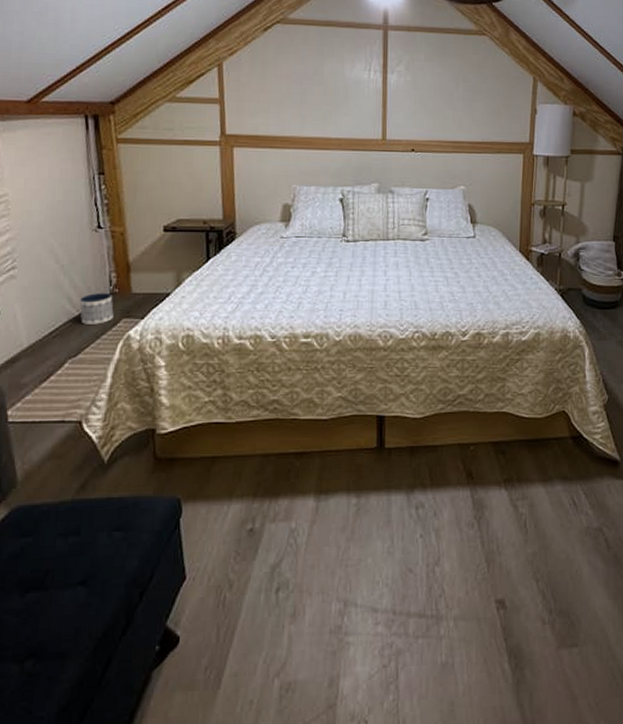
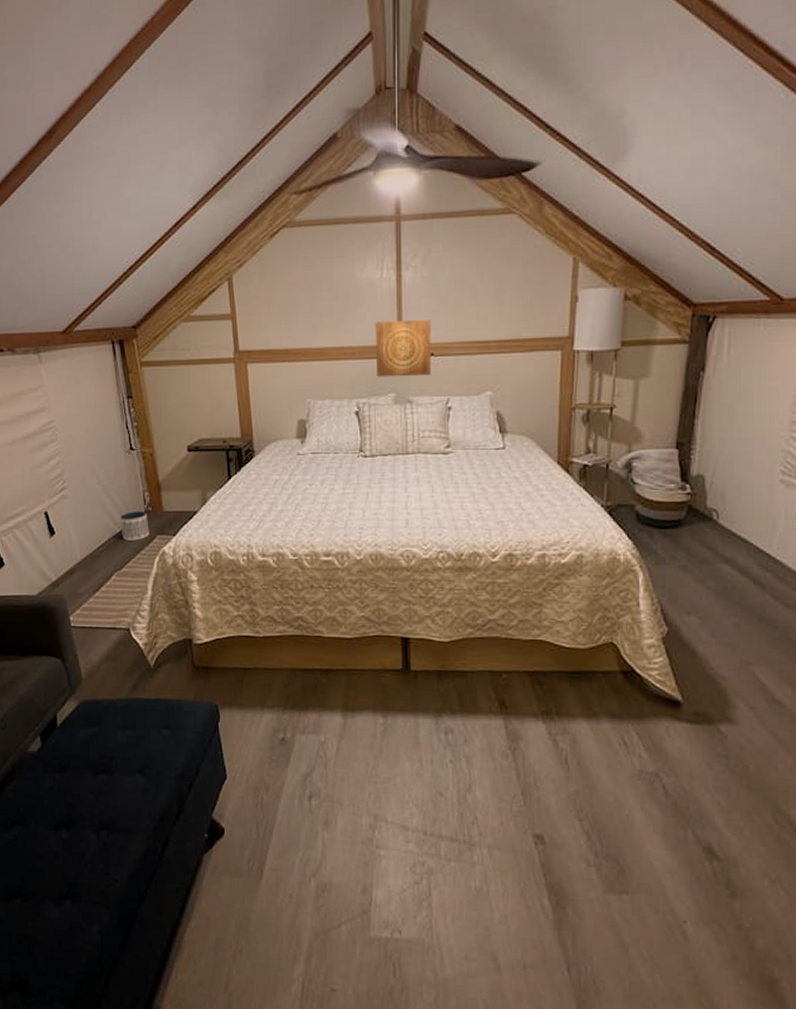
wall art: none [361,117,413,170] -> present [375,320,432,377]

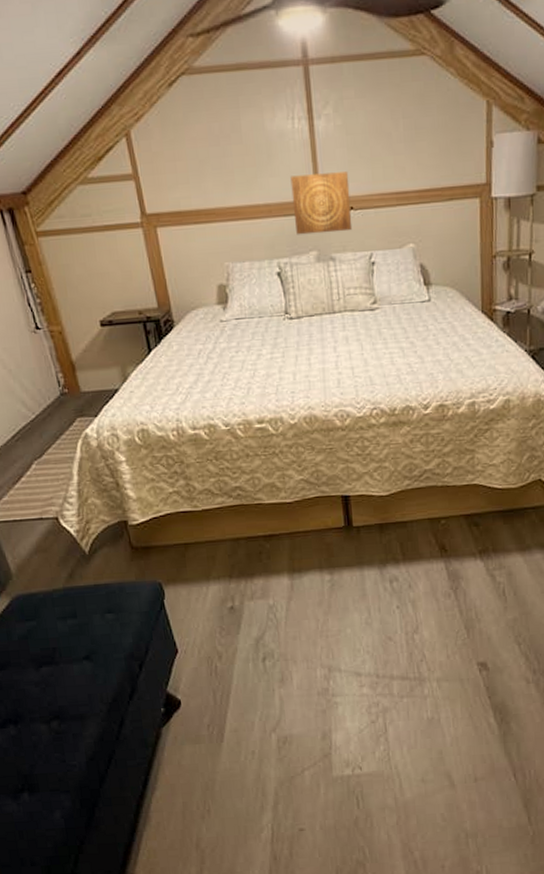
planter: present [119,511,149,541] -> none [32,394,68,427]

